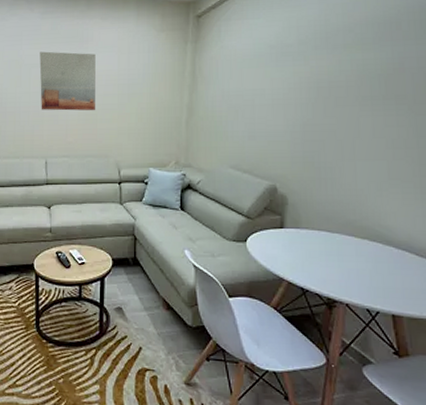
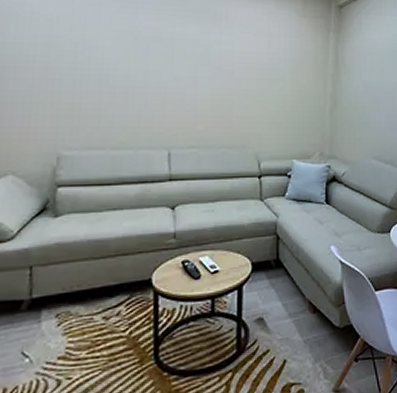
wall art: present [39,51,96,111] -> none [161,24,231,95]

